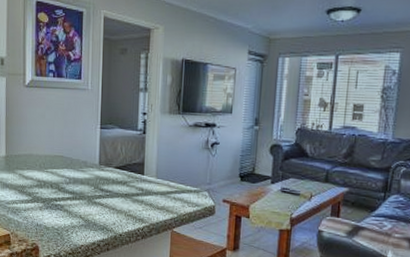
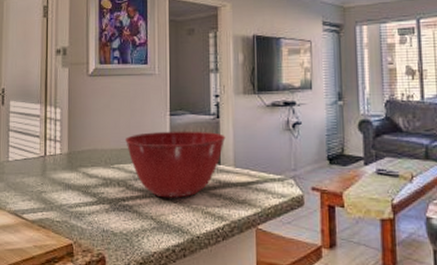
mixing bowl: none [59,142,150,202] -> present [126,131,226,198]

